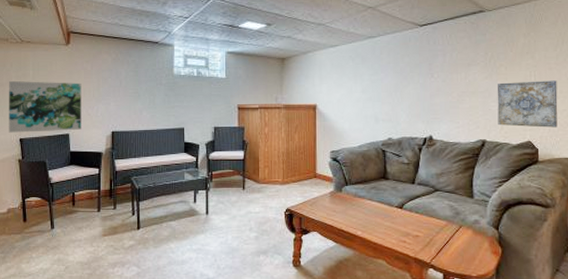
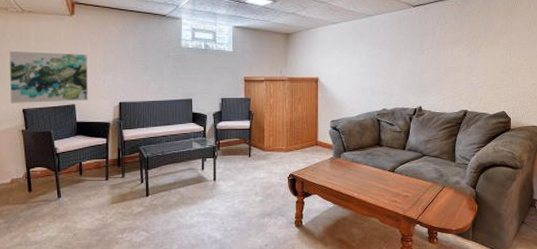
wall art: present [497,80,558,128] -> none [478,58,528,100]

